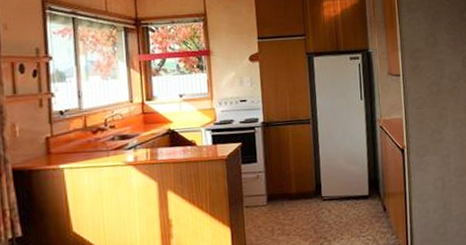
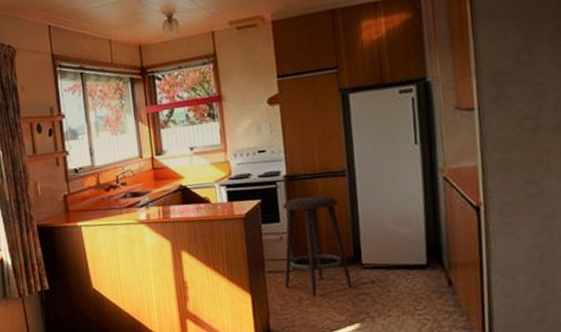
stool: none [260,140,314,227] -> present [282,195,353,298]

